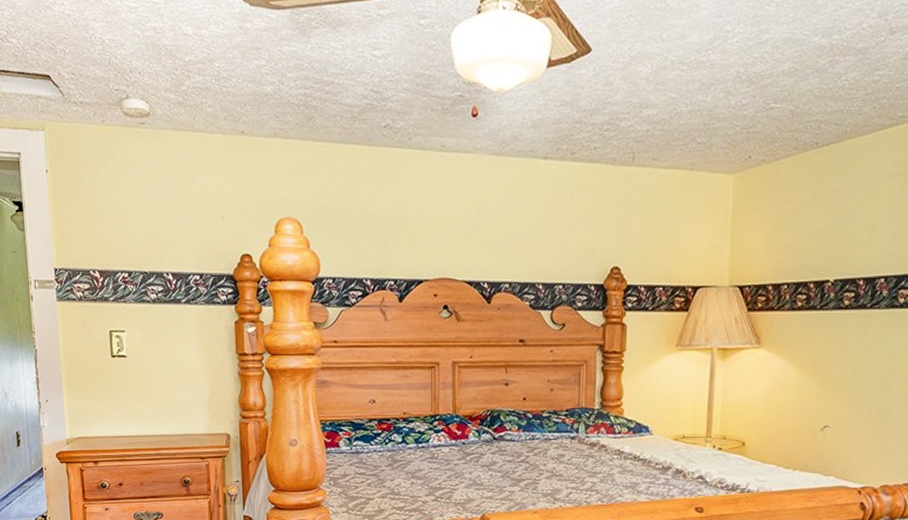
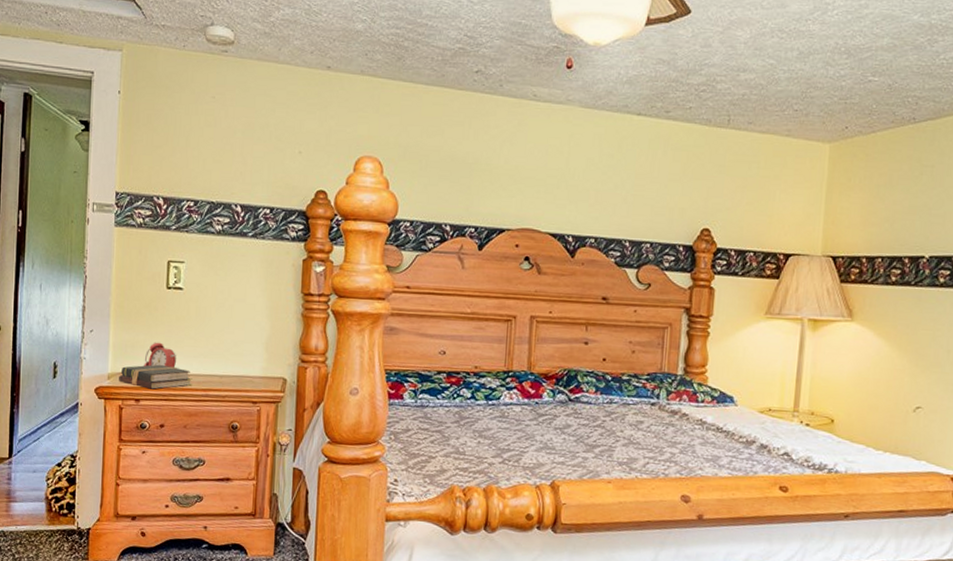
hardback book: none [77,428,144,452] -> present [119,364,192,390]
alarm clock: none [98,407,127,431] -> present [144,342,176,368]

